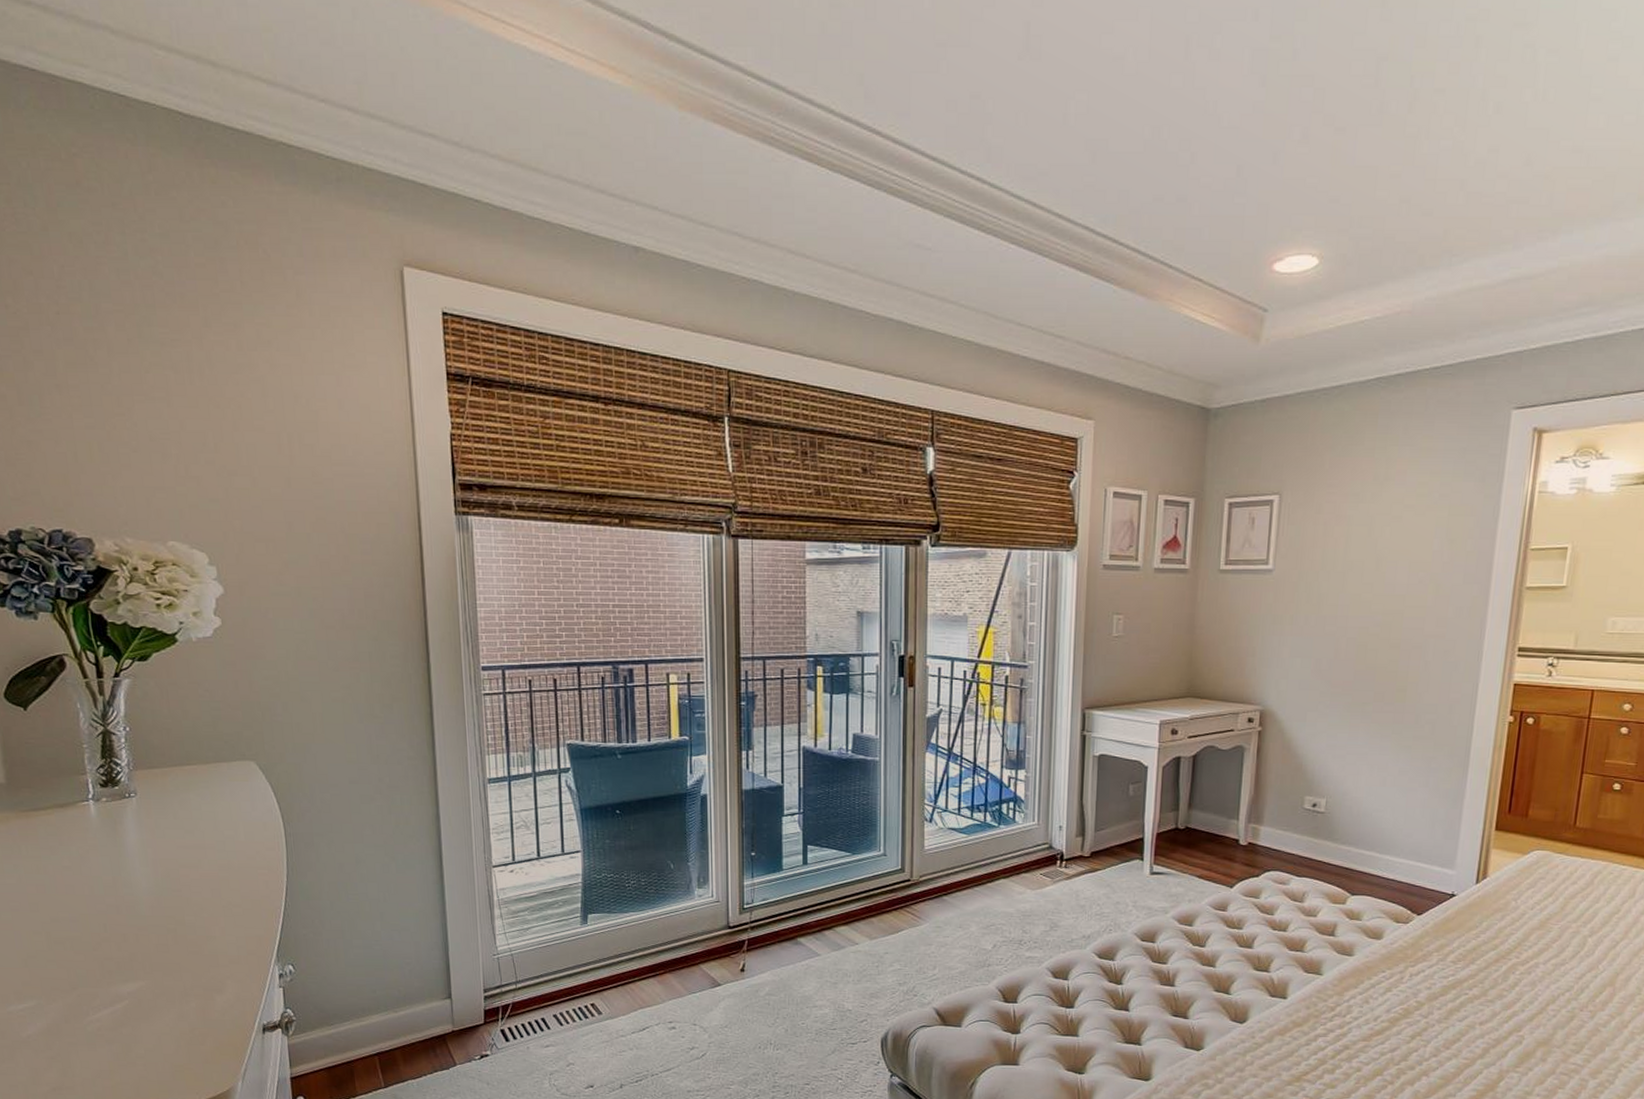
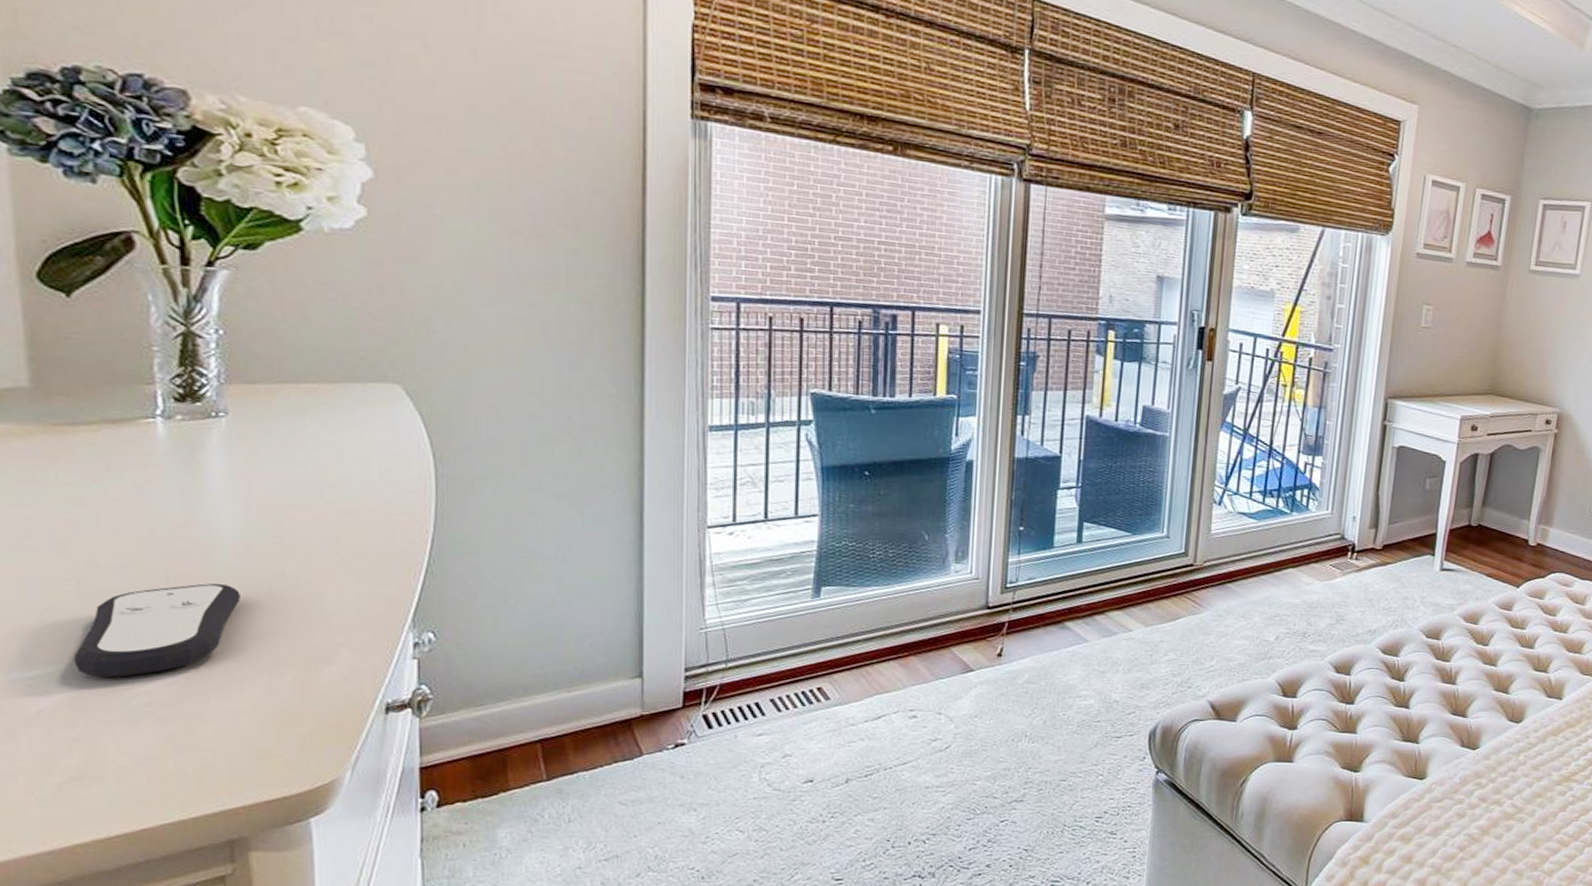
remote control: none [48,931,156,1009] -> present [73,583,240,678]

